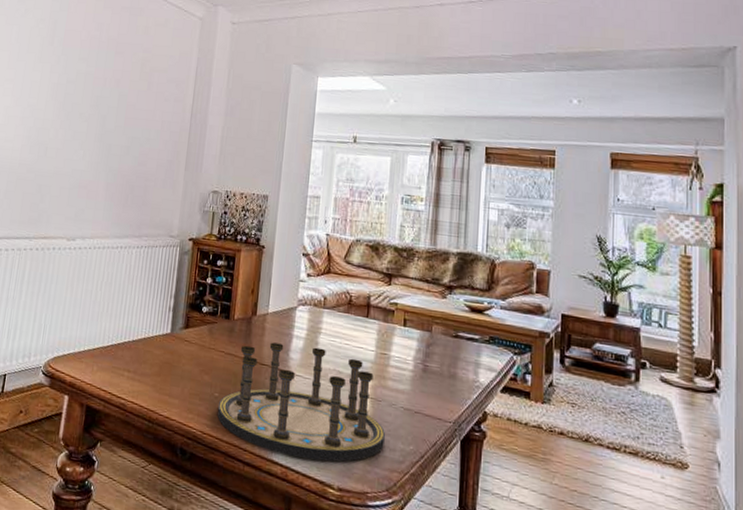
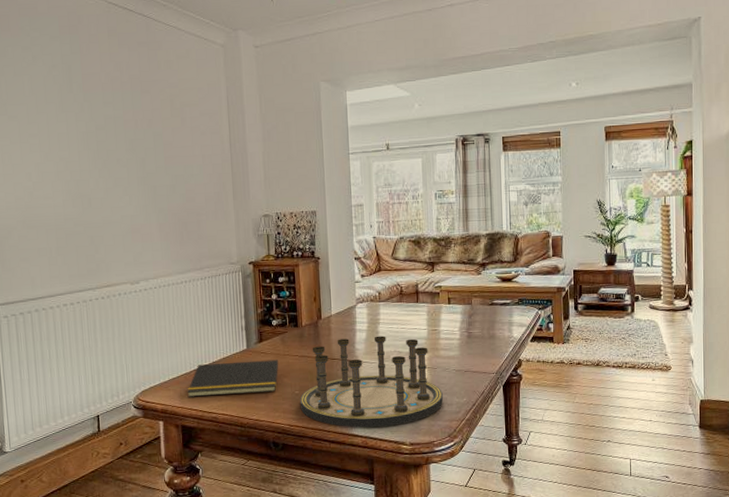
notepad: none [99,340,203,389] -> present [187,359,279,397]

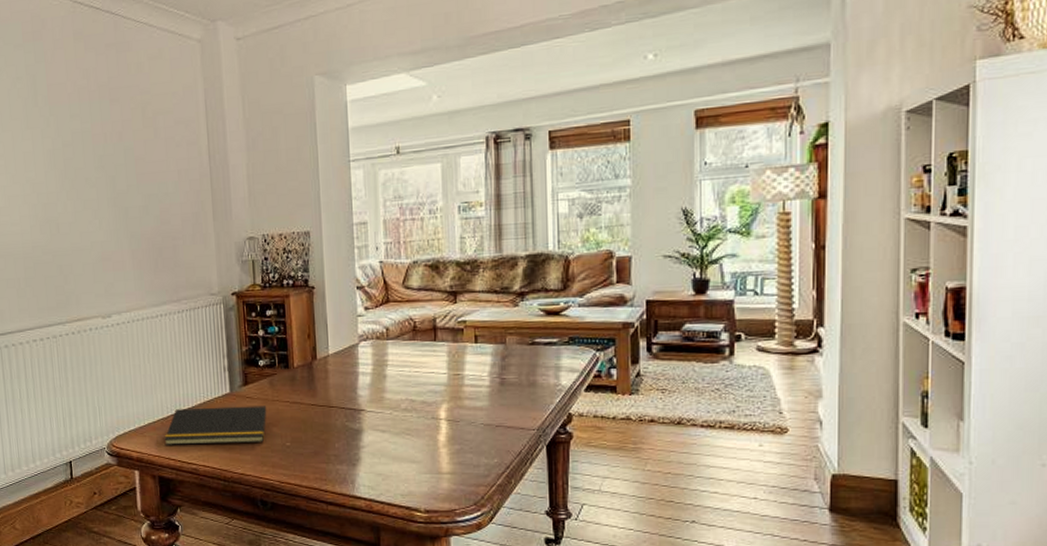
board game: present [299,335,443,428] -> none [291,380,467,488]

